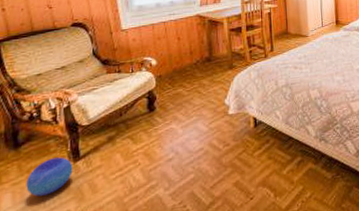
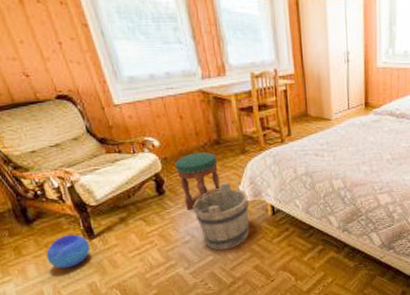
stool: none [168,69,209,126] -> present [175,152,222,210]
bucket: none [180,97,233,168] -> present [193,183,250,251]

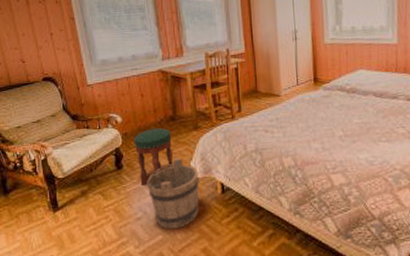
decorative ball: present [46,234,91,269] -> none [16,206,53,240]

